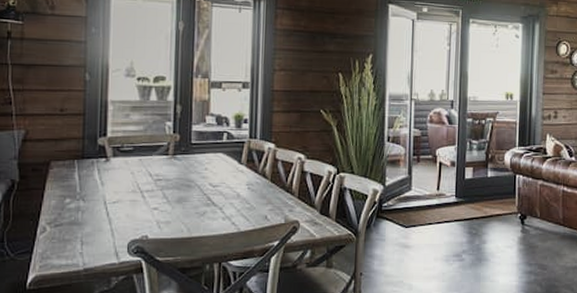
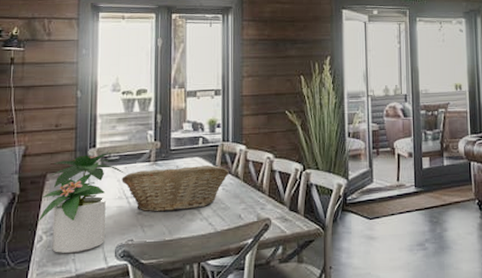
potted plant: none [40,143,140,247] -> present [37,153,125,254]
fruit basket: none [136,161,256,209] -> present [122,165,229,212]

